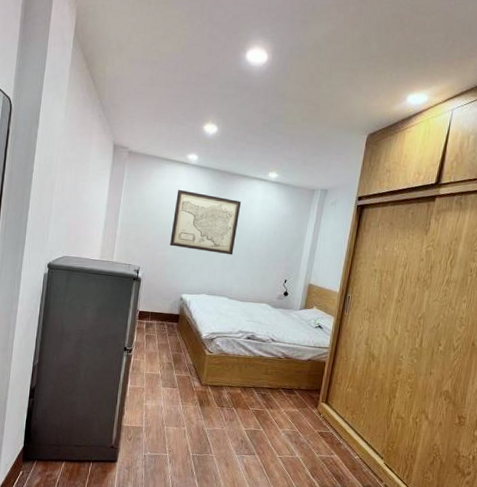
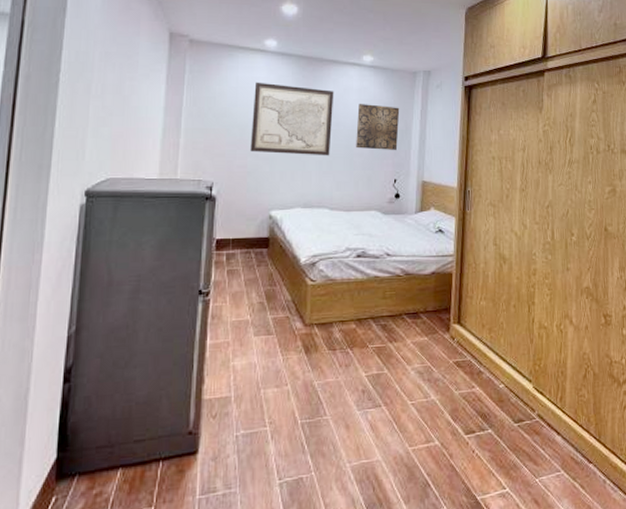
wall art: none [255,214,296,257] -> present [356,104,400,151]

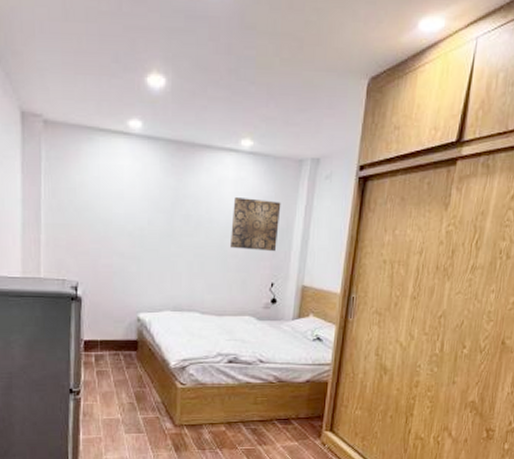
wall art: present [250,82,334,156] -> none [115,171,207,257]

